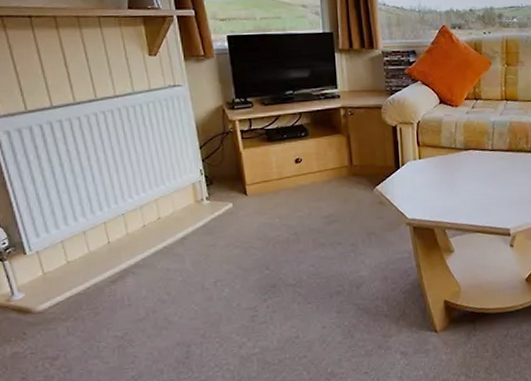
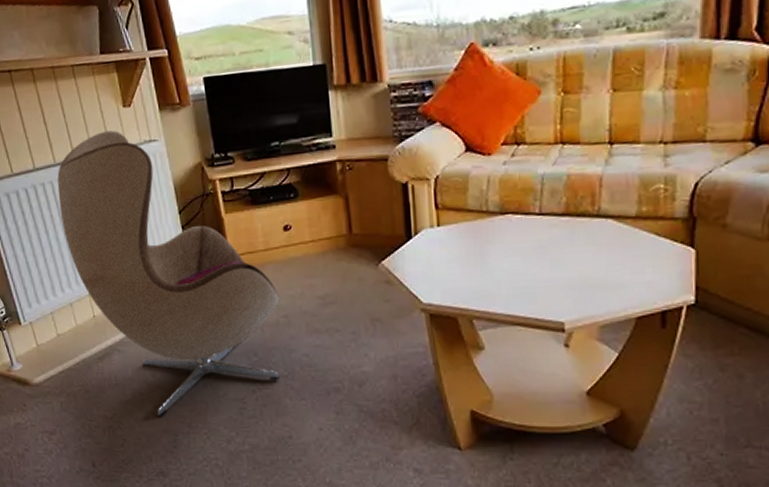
armchair: none [76,75,290,332] -> present [57,130,280,418]

